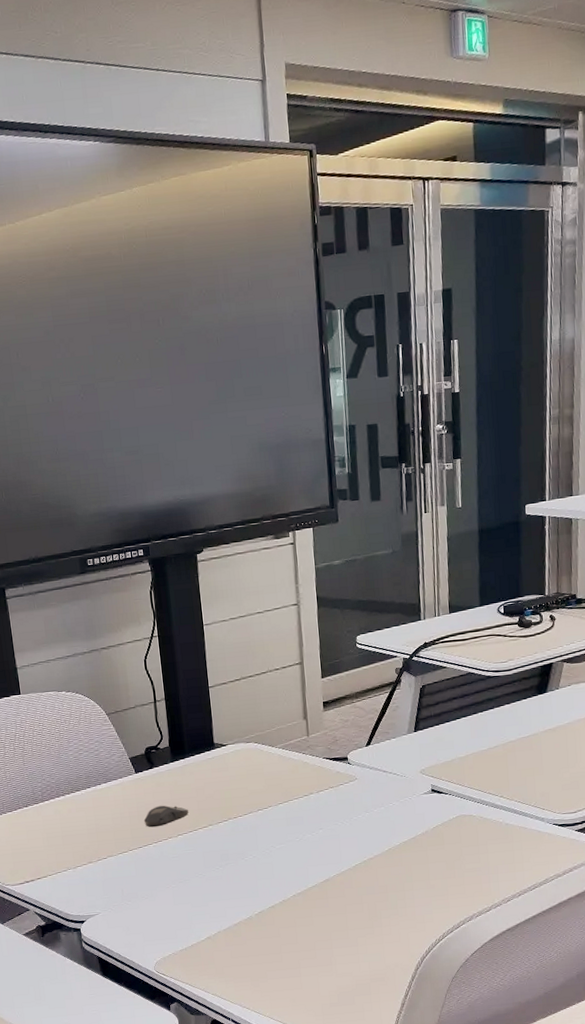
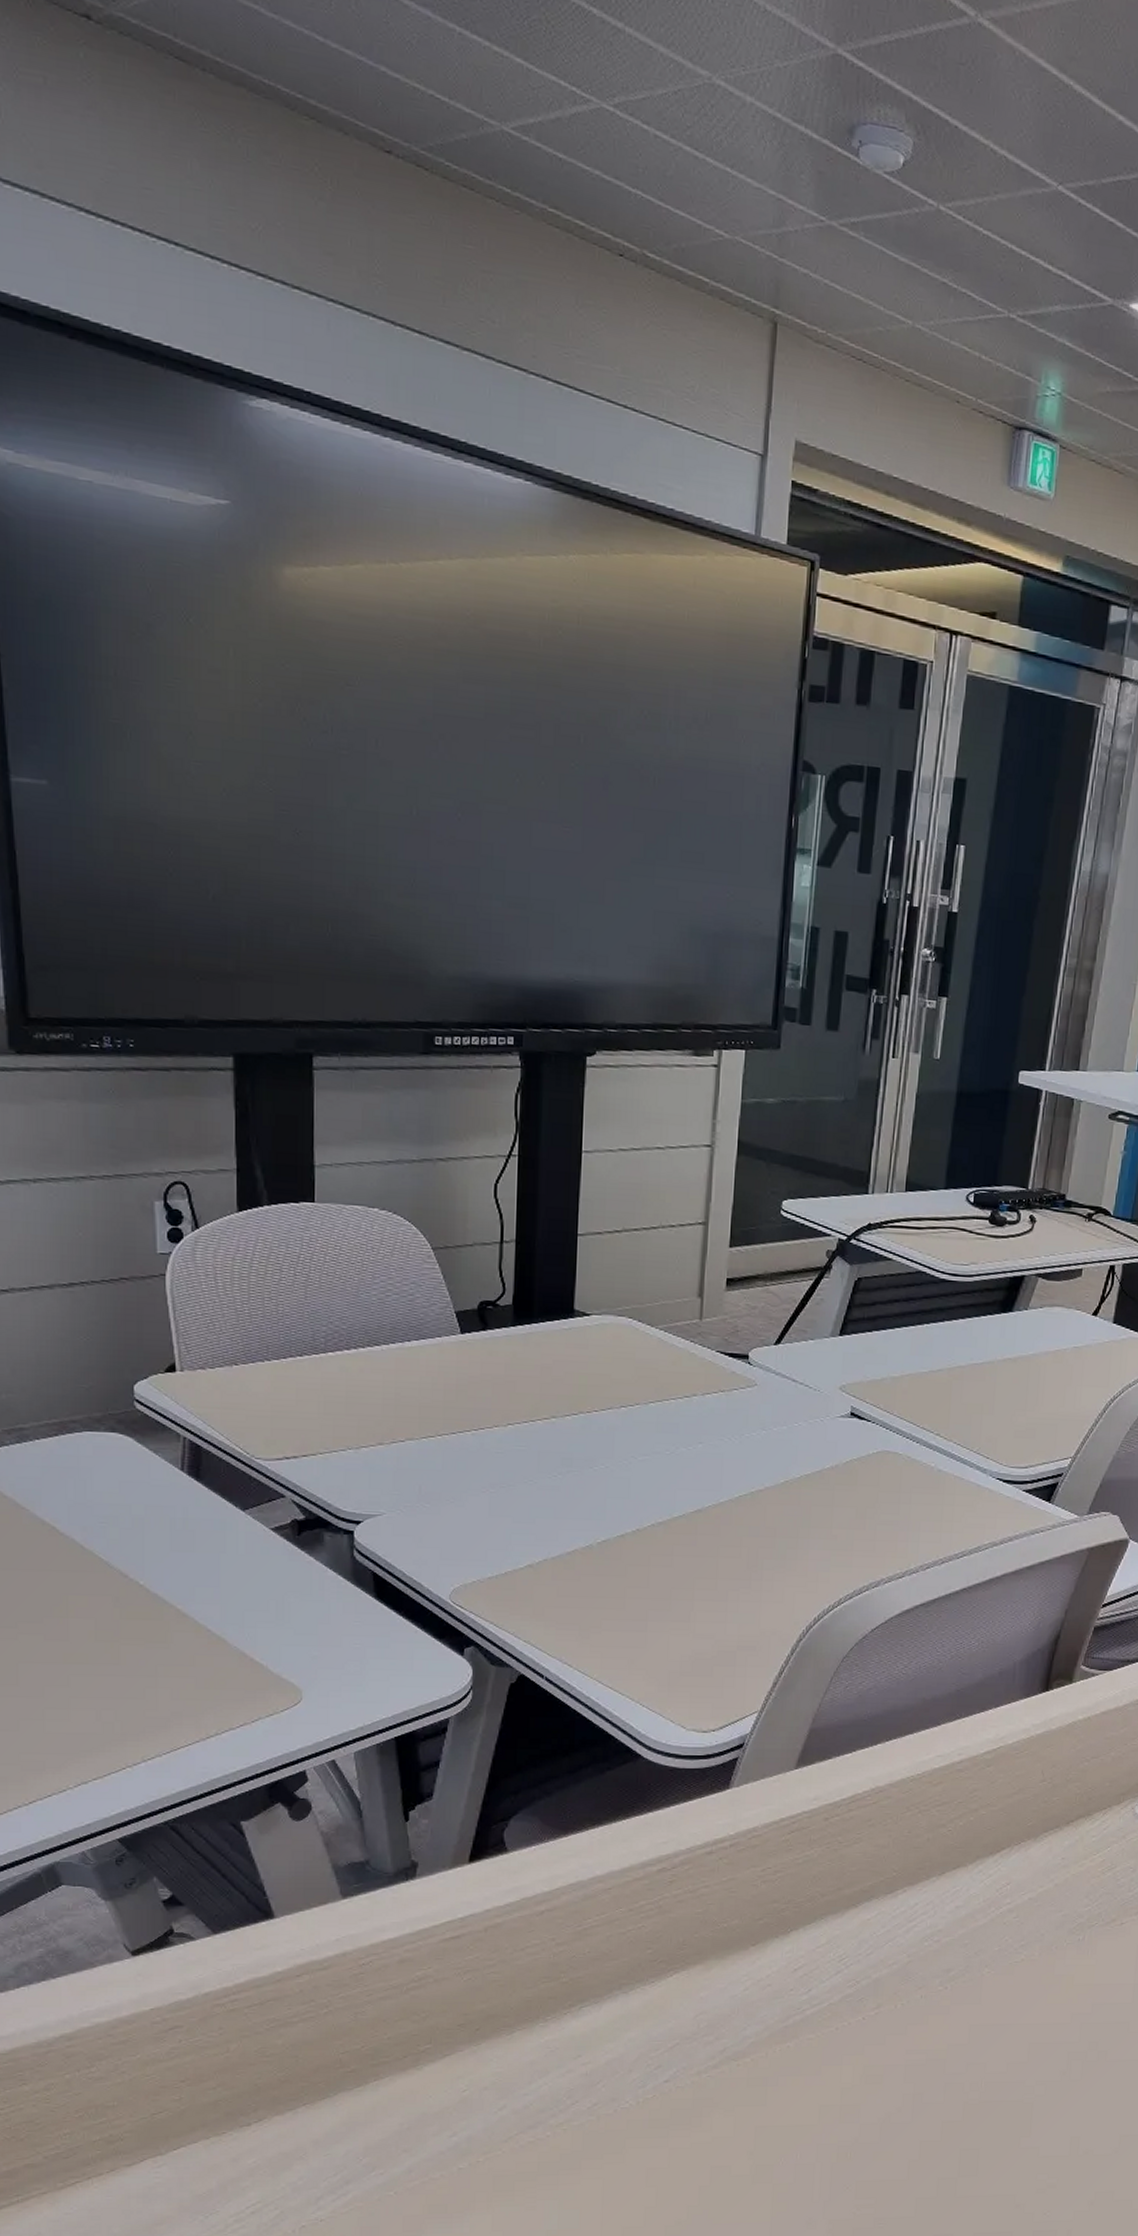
computer mouse: present [143,805,189,828] -> none [463,1381,526,1409]

